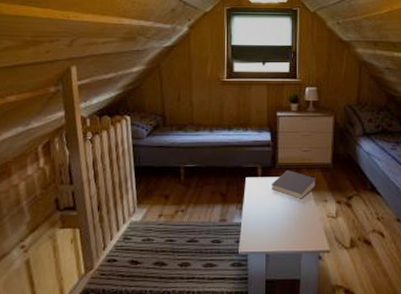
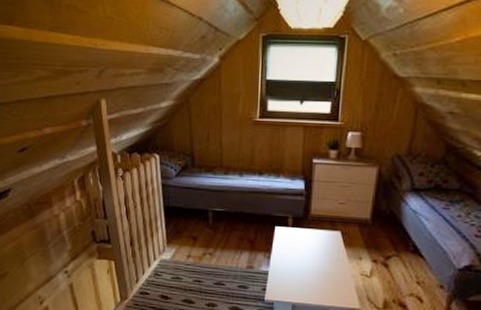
book: present [272,170,317,199] -> none [302,223,352,254]

